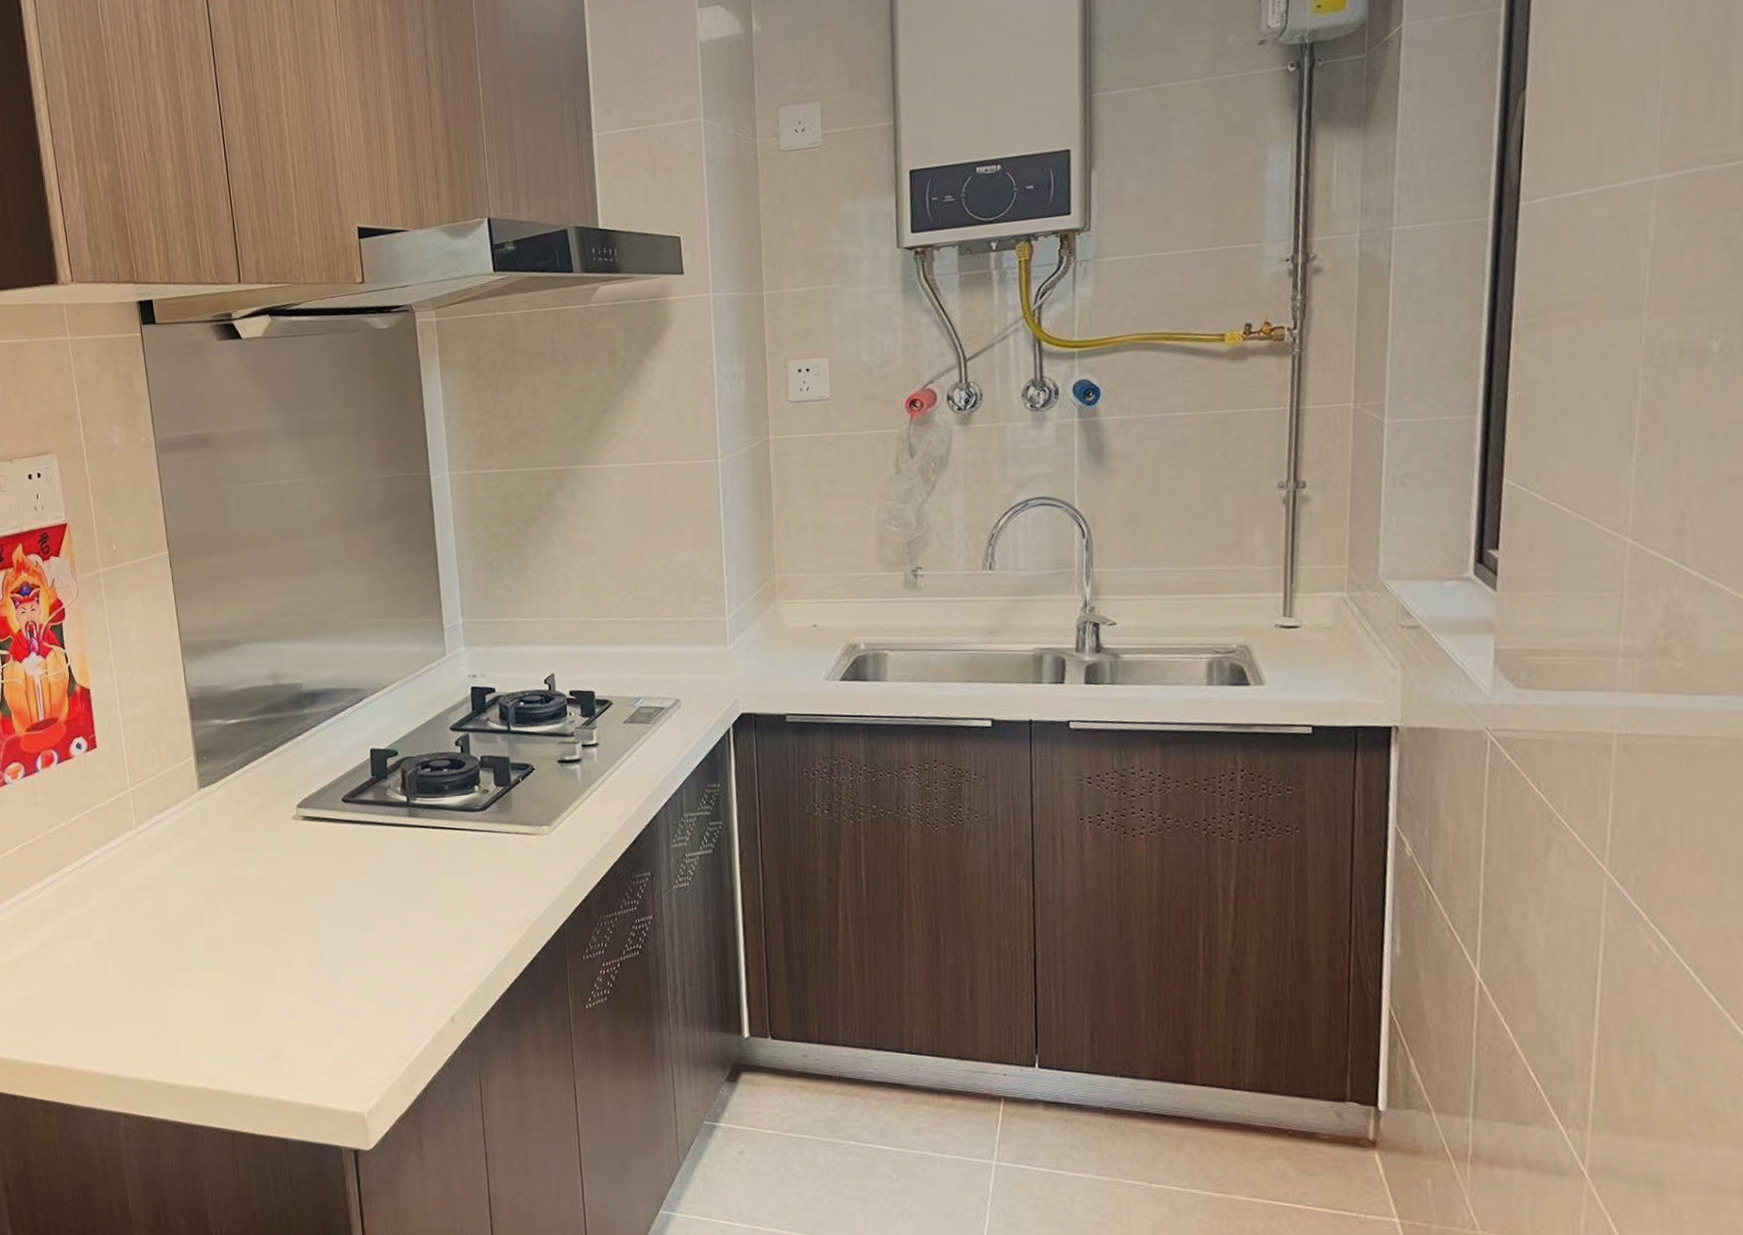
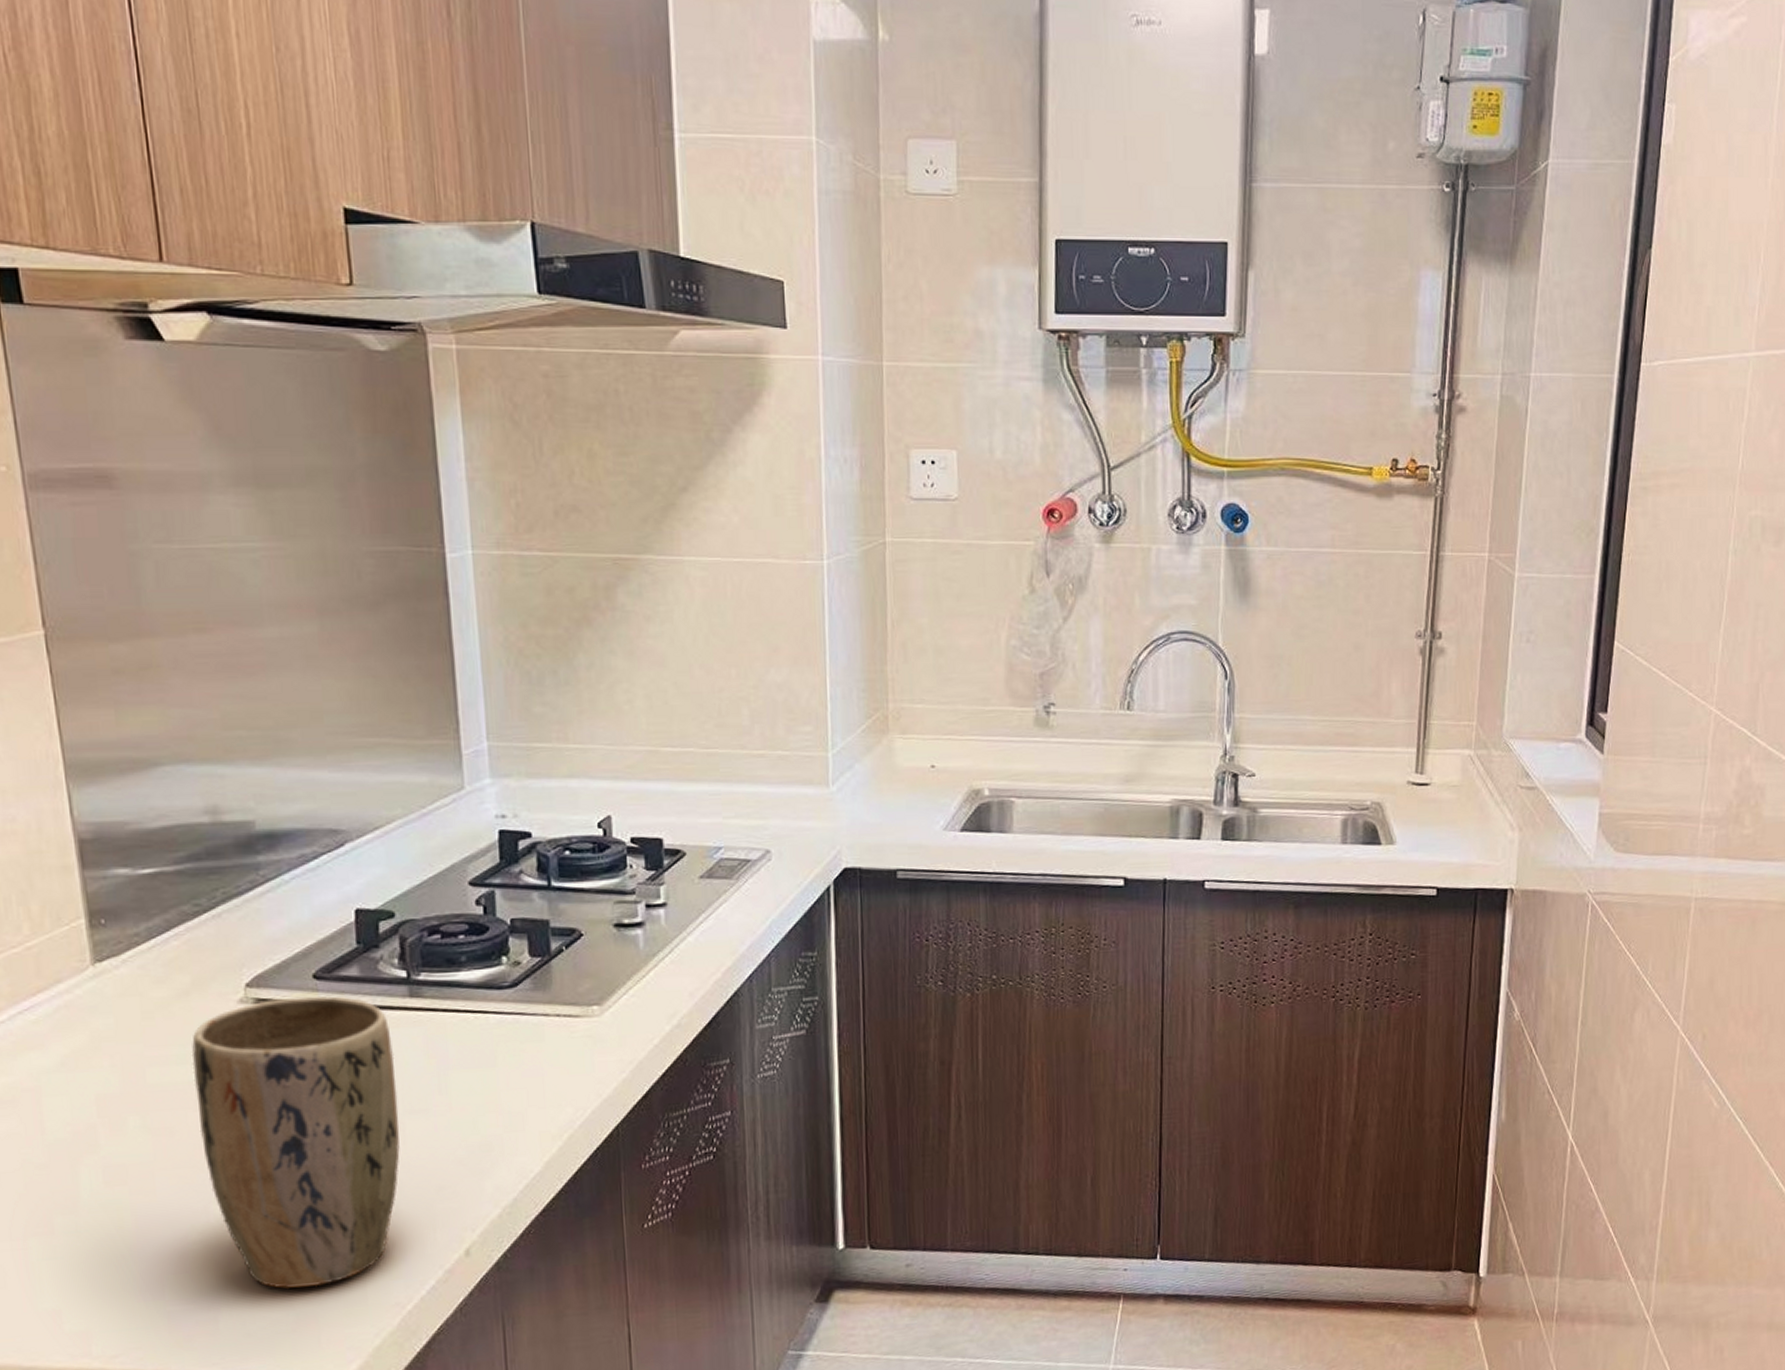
plant pot: none [262,815,404,1038] -> present [191,996,400,1289]

